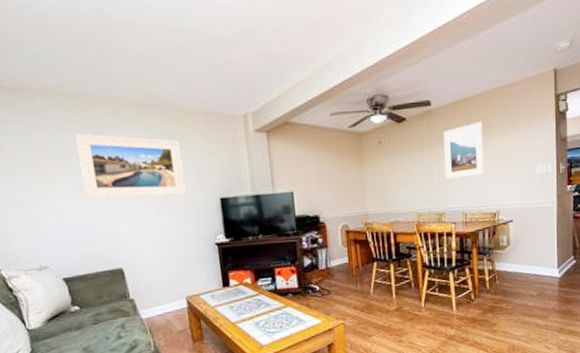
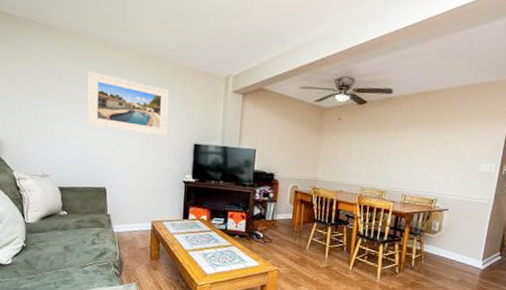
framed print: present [443,121,484,180] -> none [393,115,437,163]

